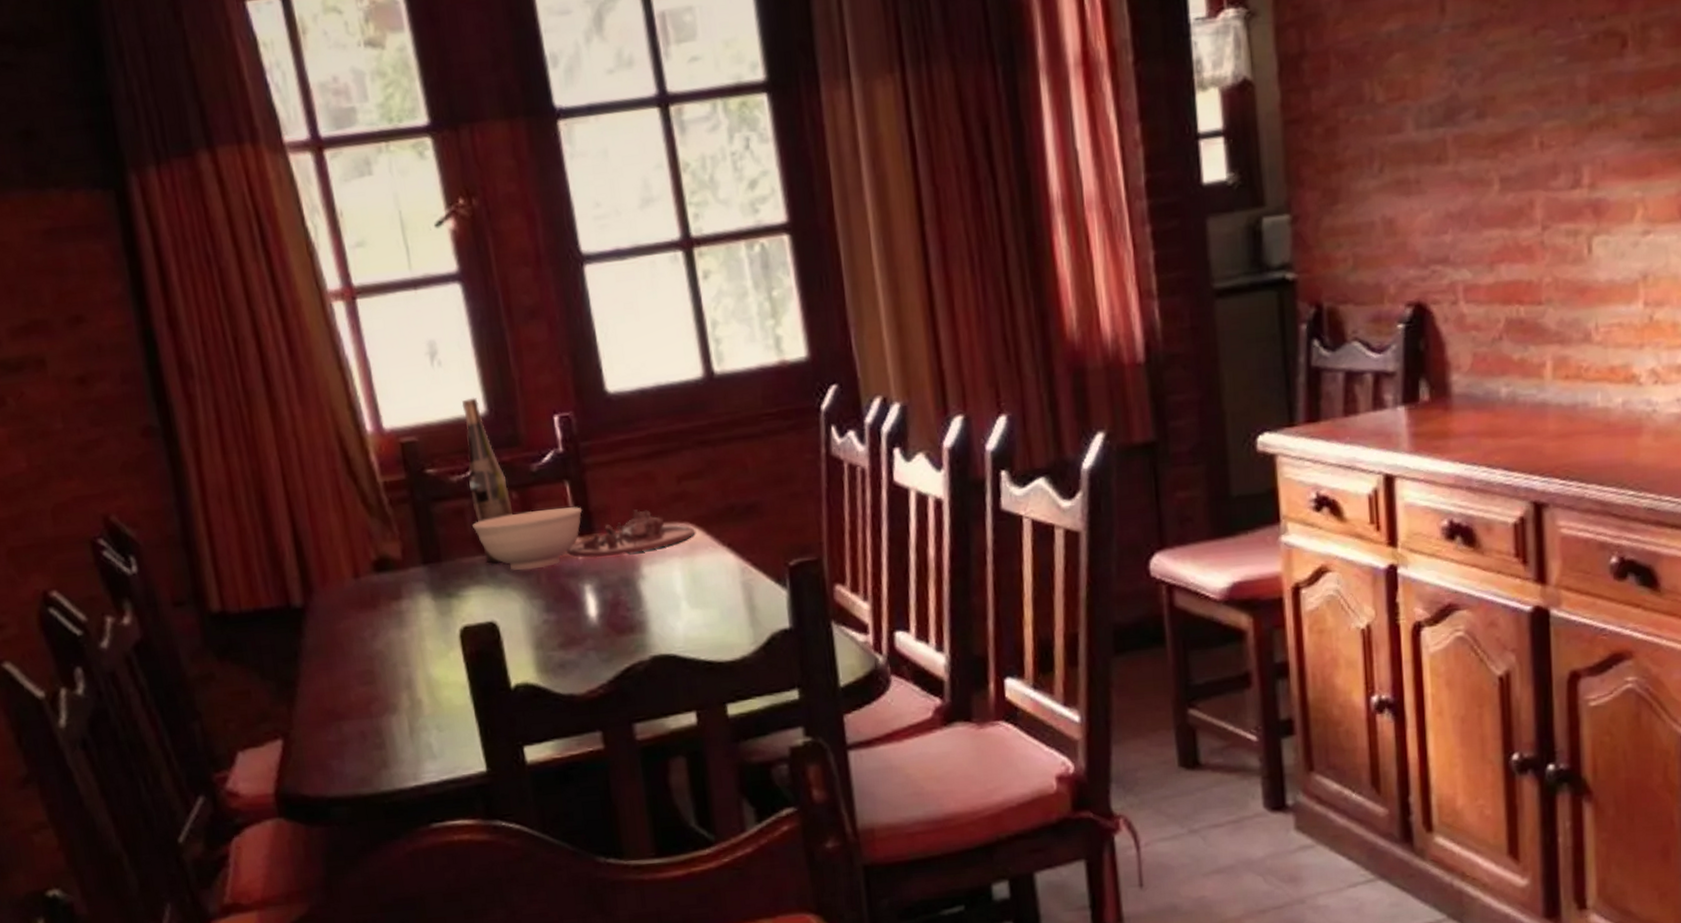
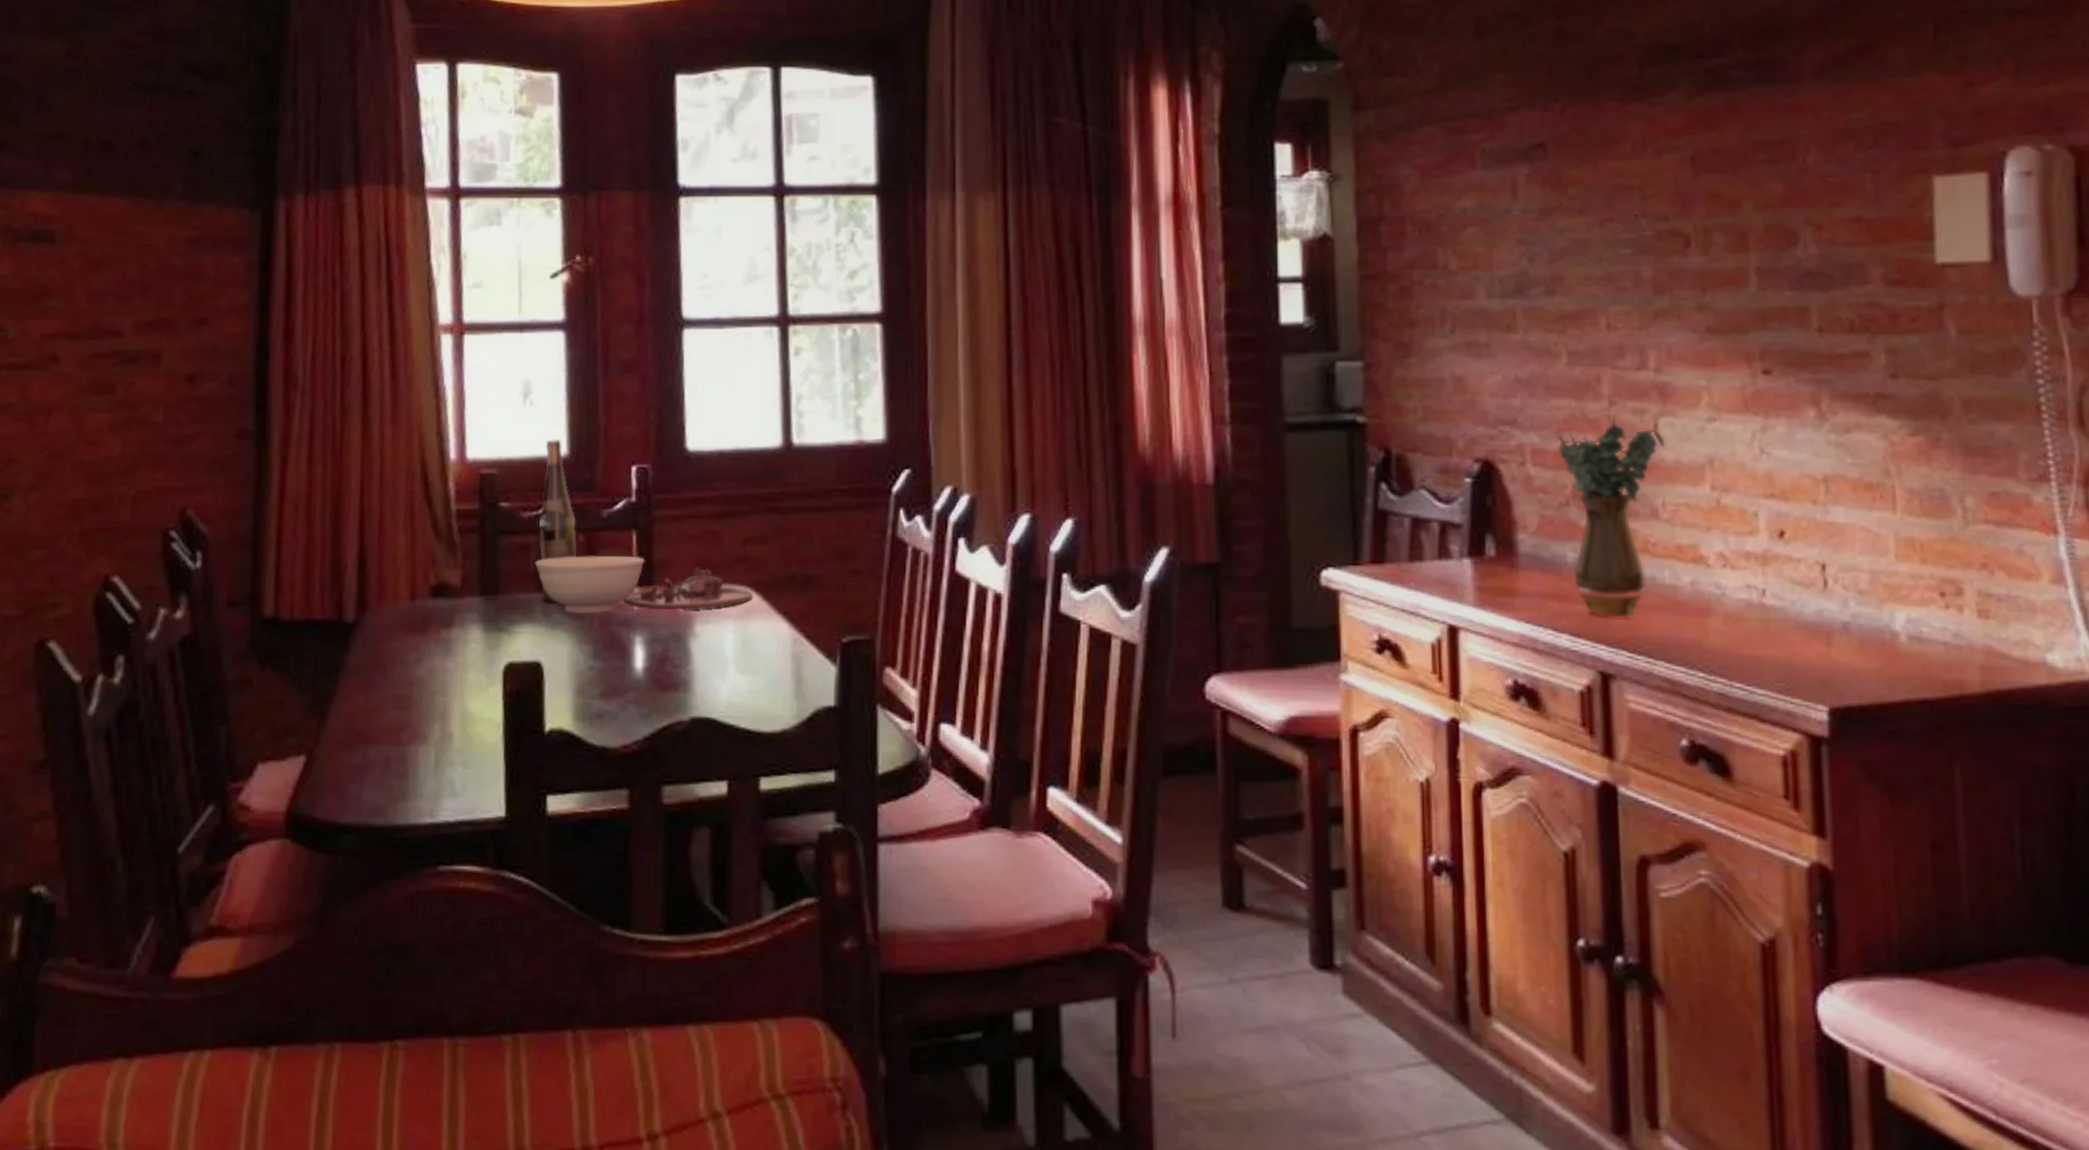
vase: none [1490,239,1598,449] -> present [1558,415,1665,618]

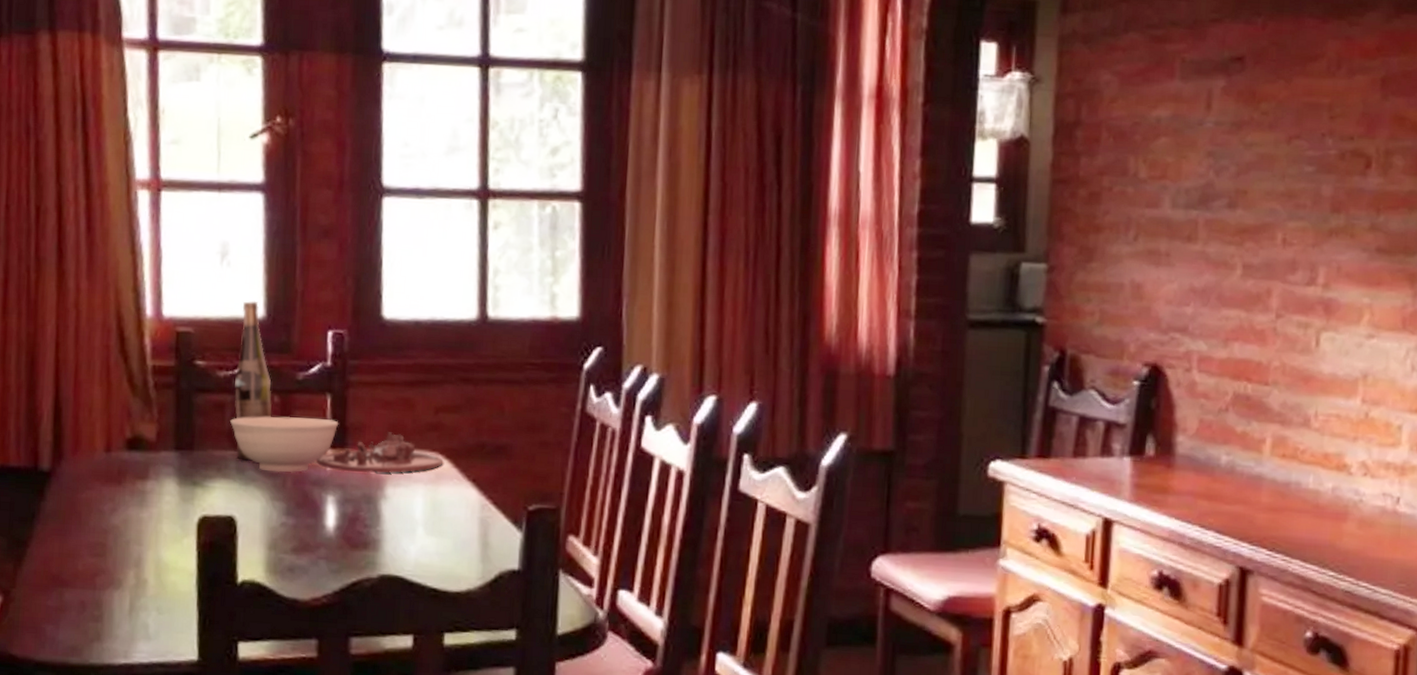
vase: present [1558,415,1665,618] -> none [1223,327,1324,519]

